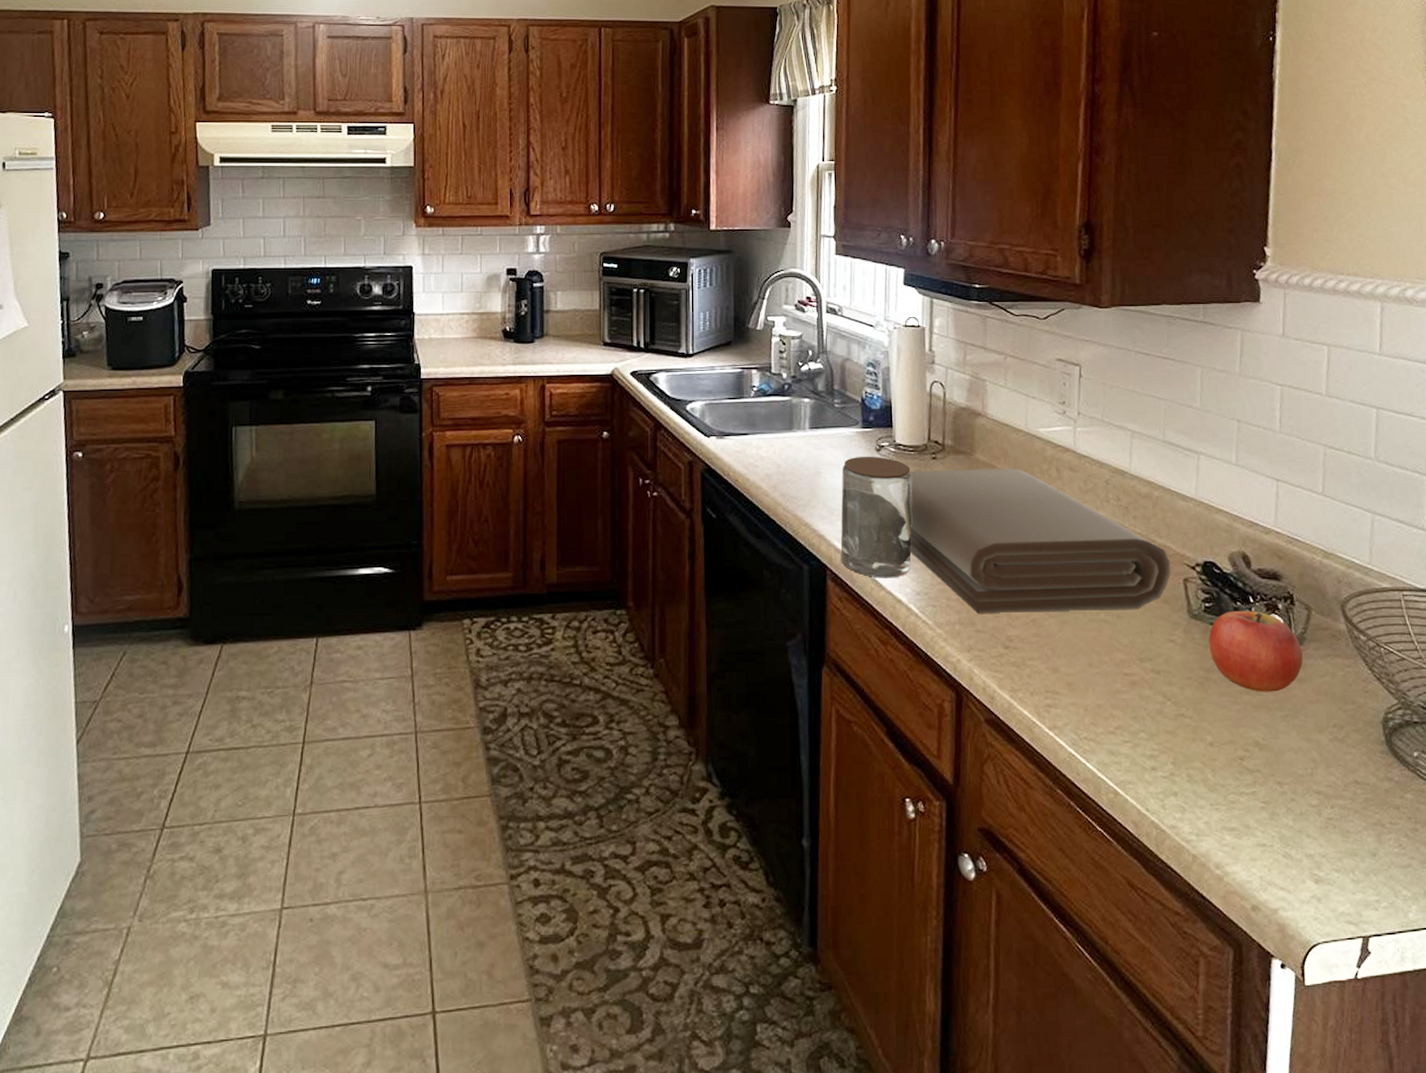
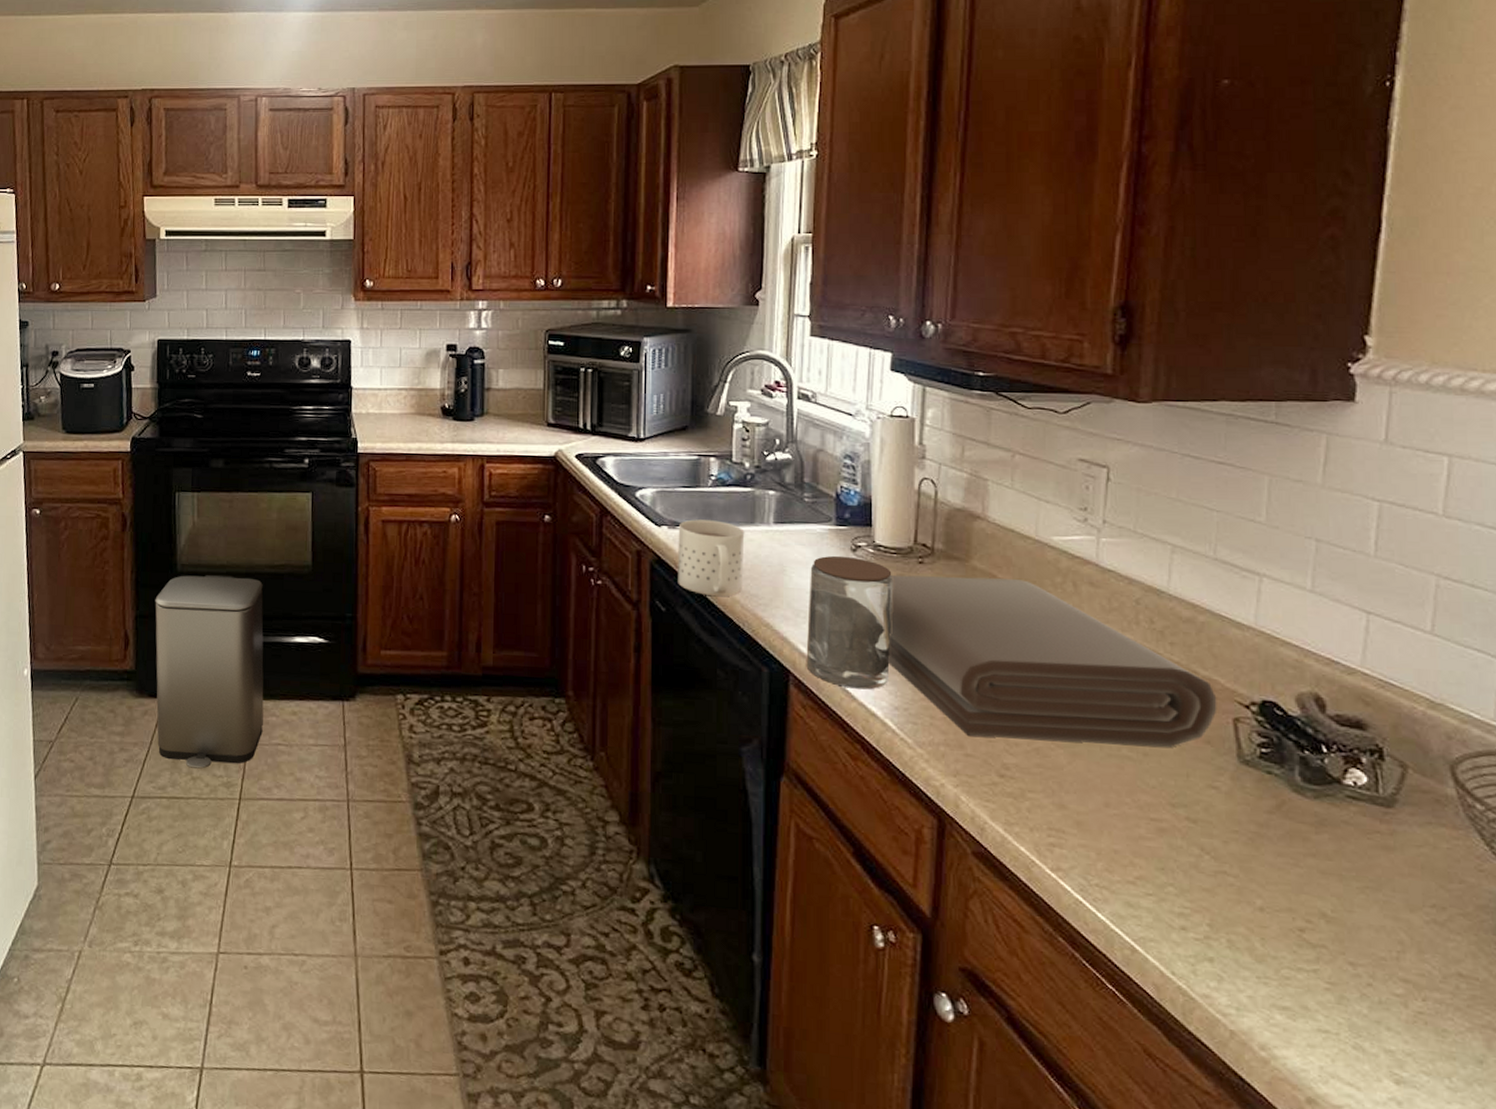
pedal bin: none [211,510,328,715] -> present [155,574,264,769]
mug: none [725,429,785,501] -> present [678,519,745,597]
apple: present [1209,610,1303,692] -> none [1264,760,1393,859]

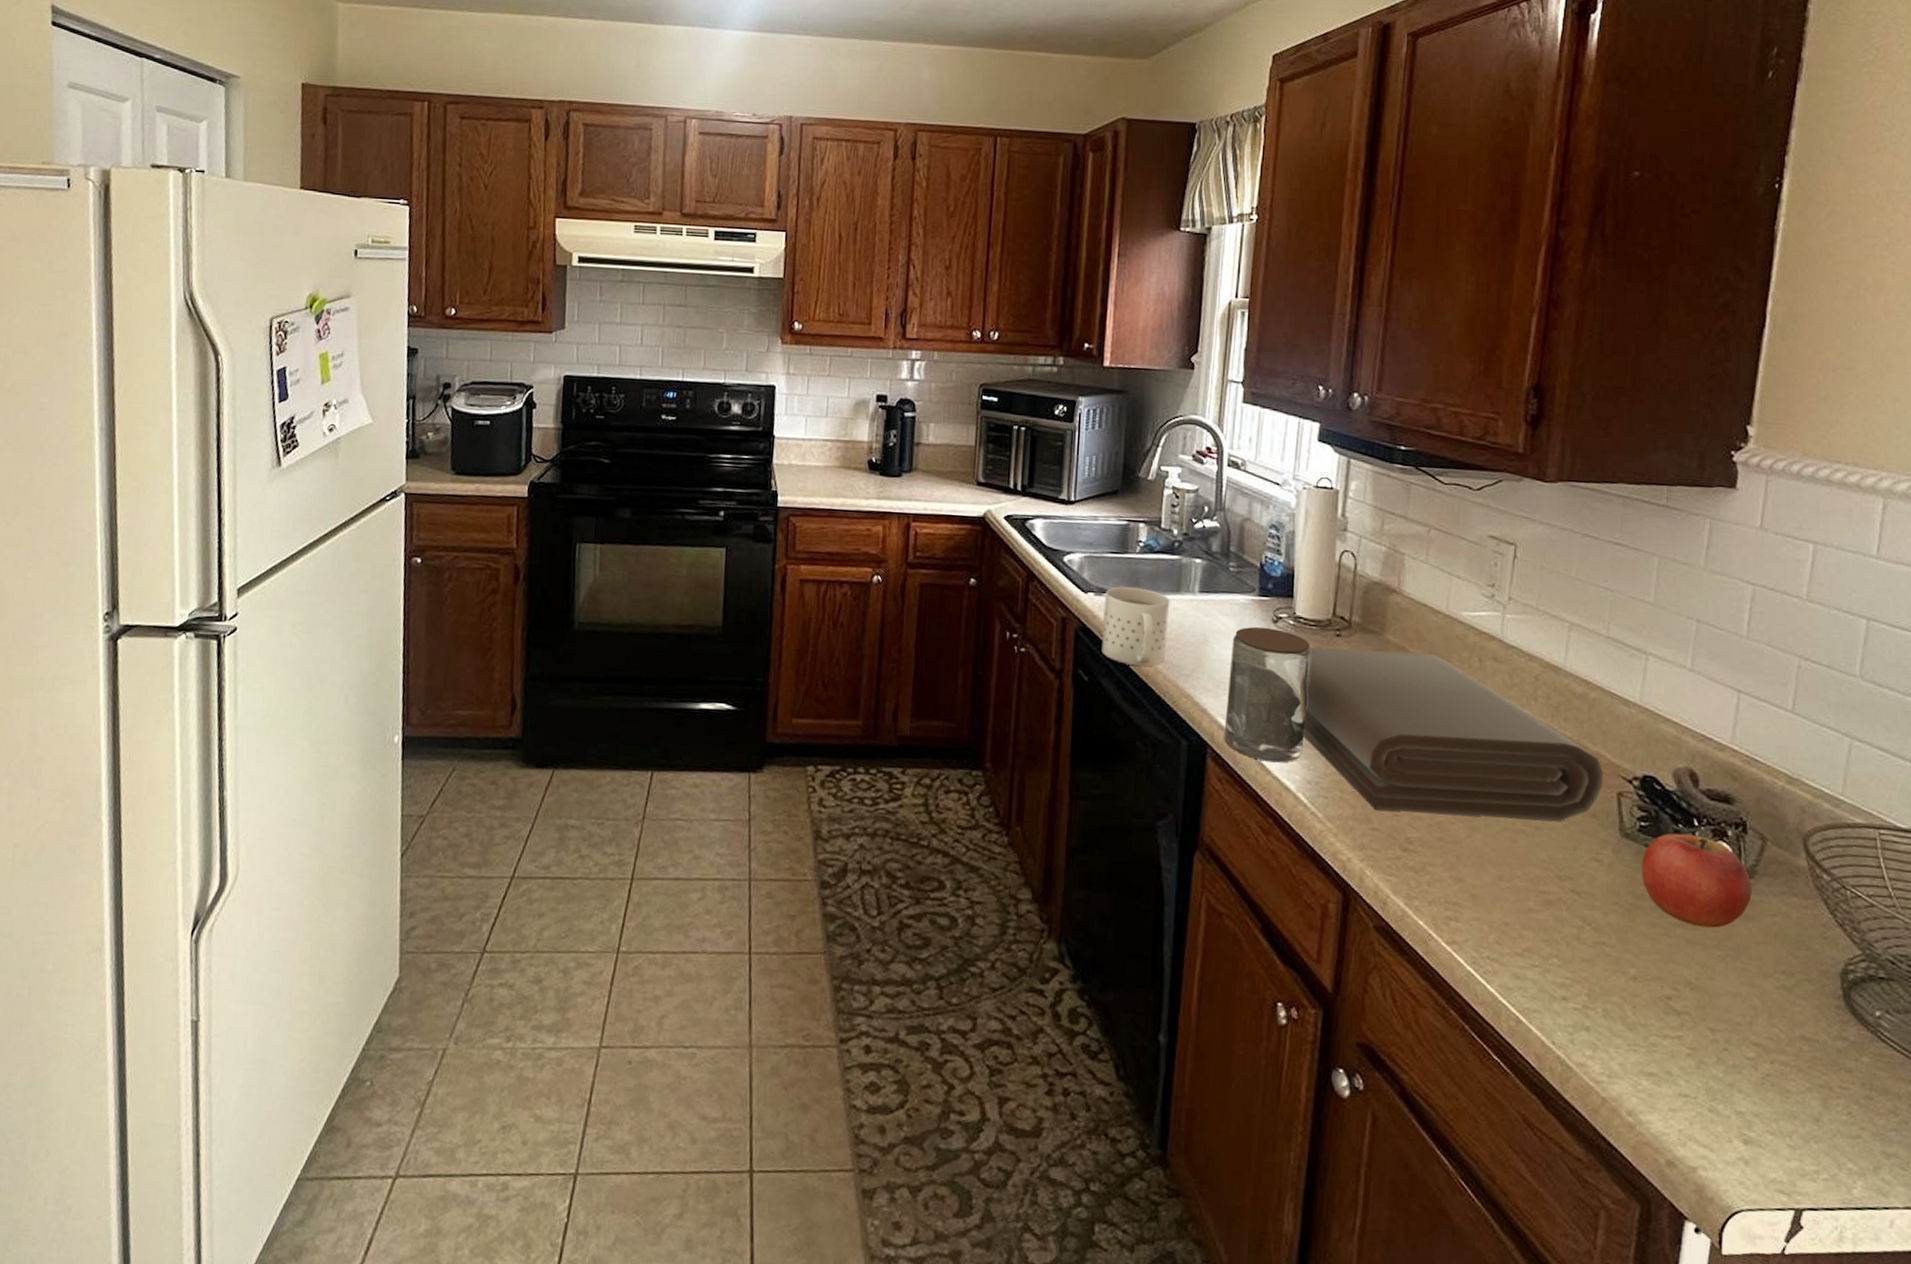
pedal bin: present [155,574,264,769] -> none [543,634,668,846]
apple: none [1264,760,1393,859] -> present [1641,833,1752,928]

